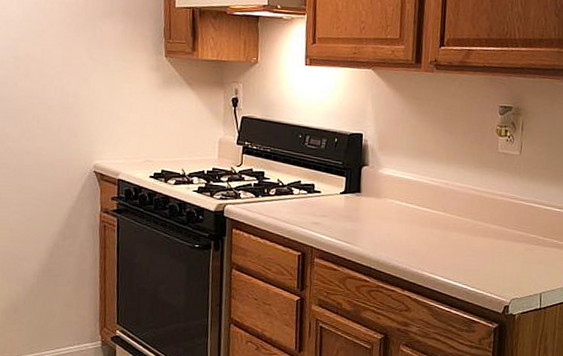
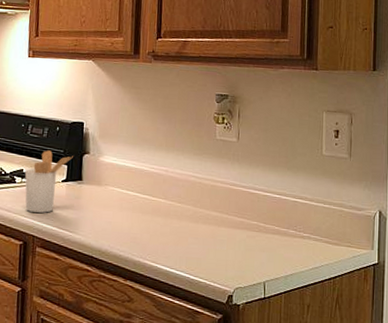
utensil holder: none [302,162,352,225] -> present [24,150,73,213]

